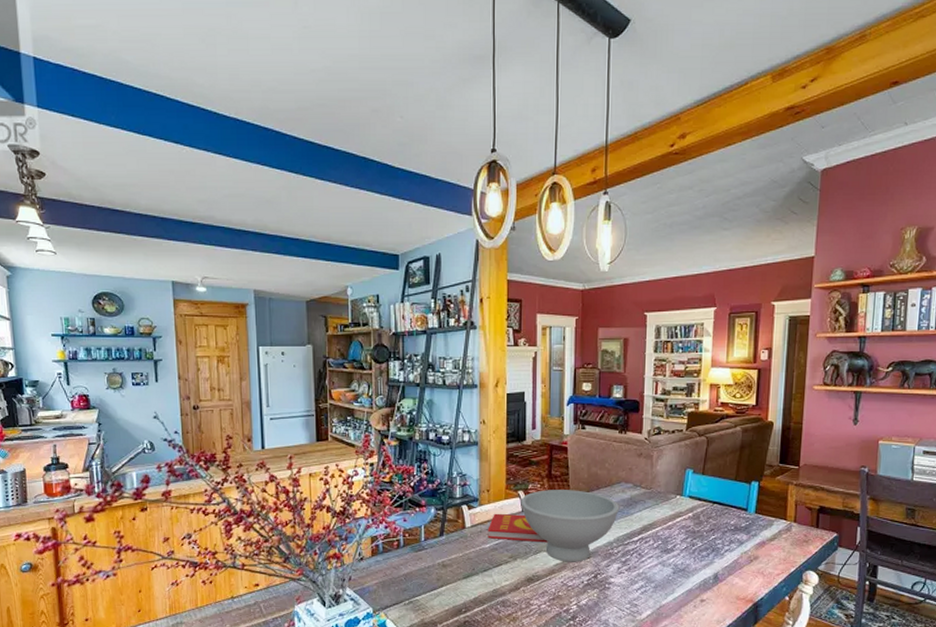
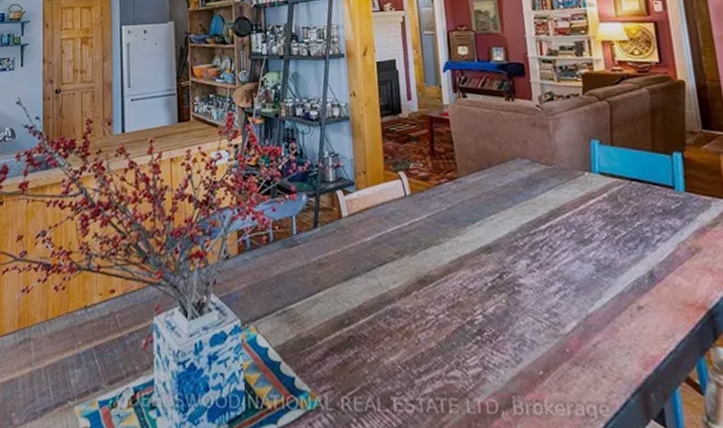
book: present [488,513,548,543] -> none [367,199,439,234]
bowl: present [521,490,620,562] -> none [402,168,519,259]

